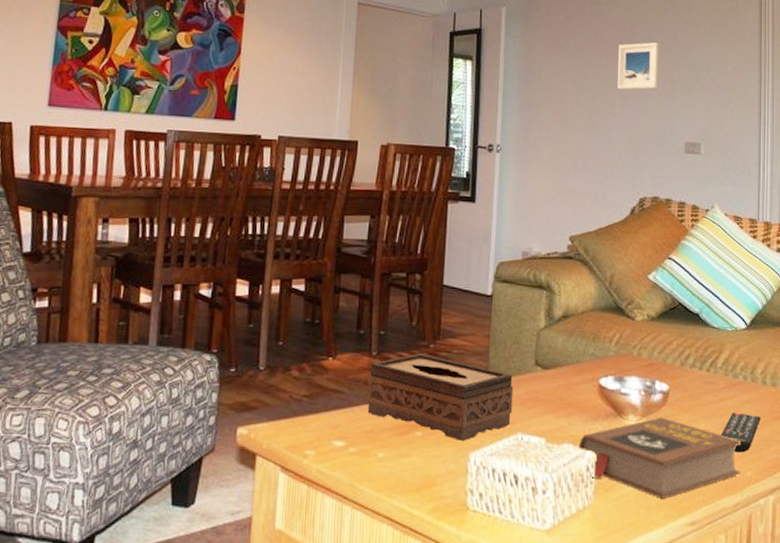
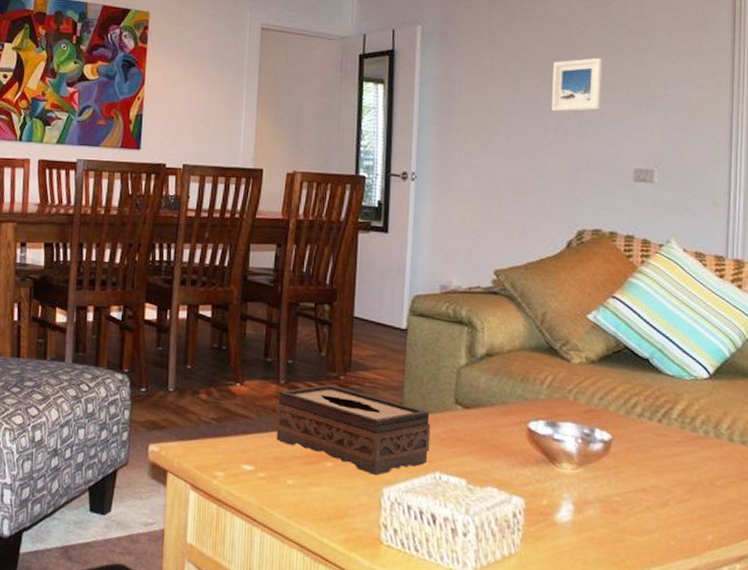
book: present [578,417,741,498] -> none [504,467,701,555]
remote control: present [720,412,760,453] -> none [674,469,725,514]

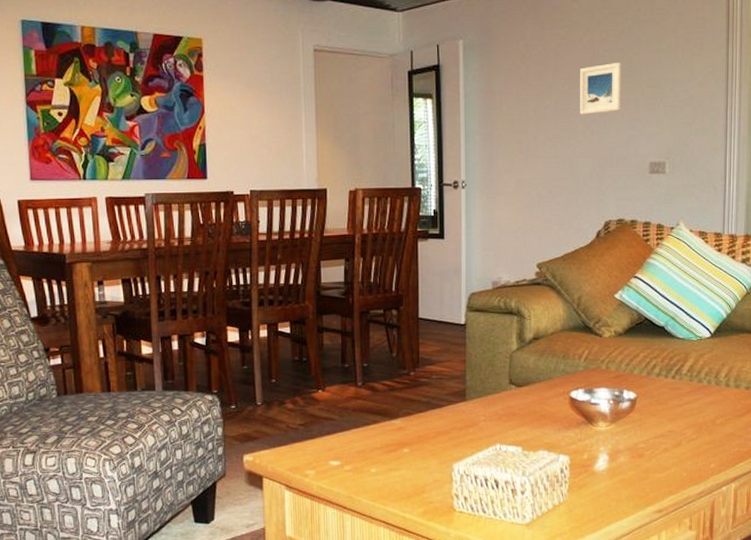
tissue box: present [275,384,431,475] -> none [356,380,490,454]

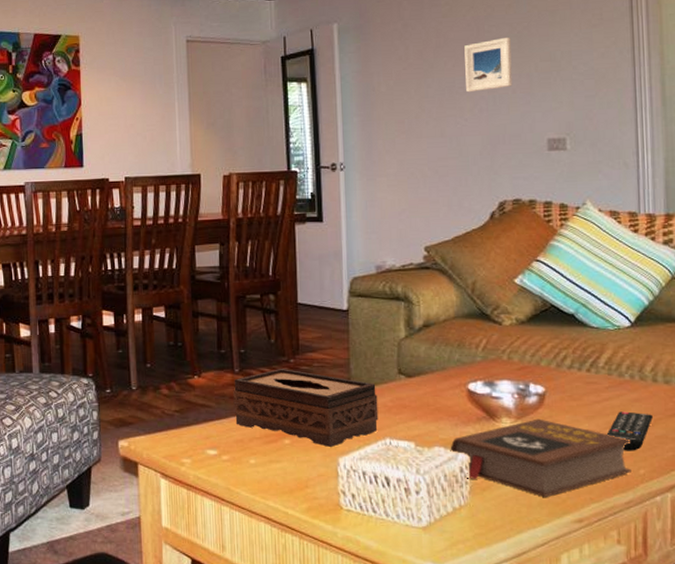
tissue box: none [356,380,490,454] -> present [233,368,379,447]
book: none [553,422,705,492] -> present [450,418,631,497]
remote control: none [685,413,724,448] -> present [606,411,653,451]

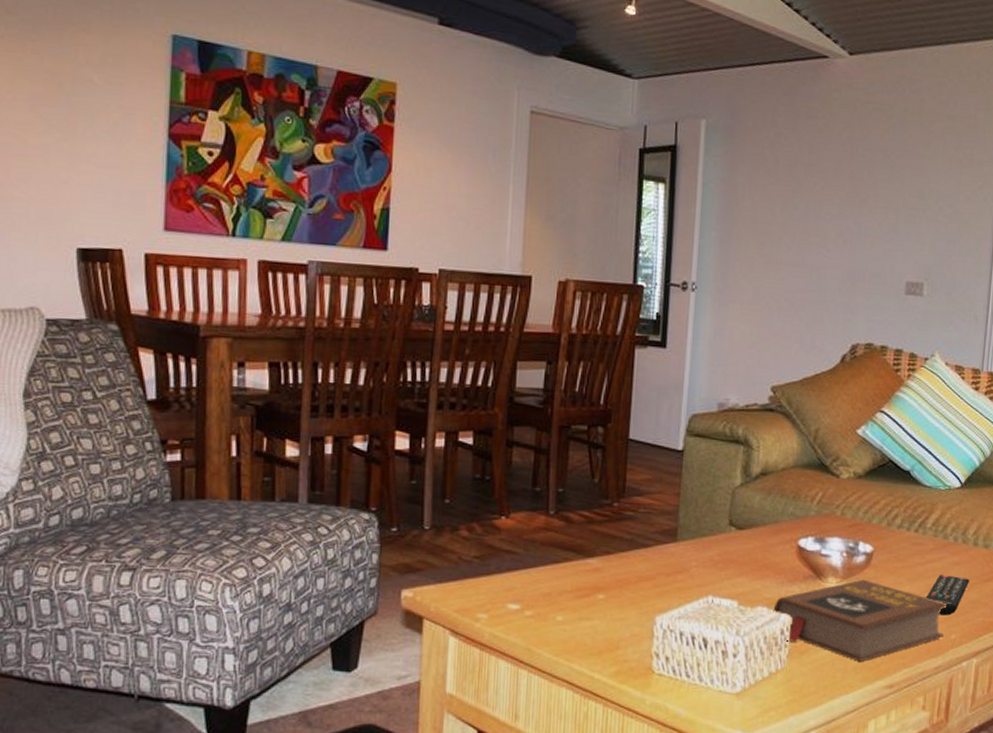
tissue box: present [233,368,379,447] -> none [544,512,705,604]
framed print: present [464,37,512,93] -> none [832,164,883,221]

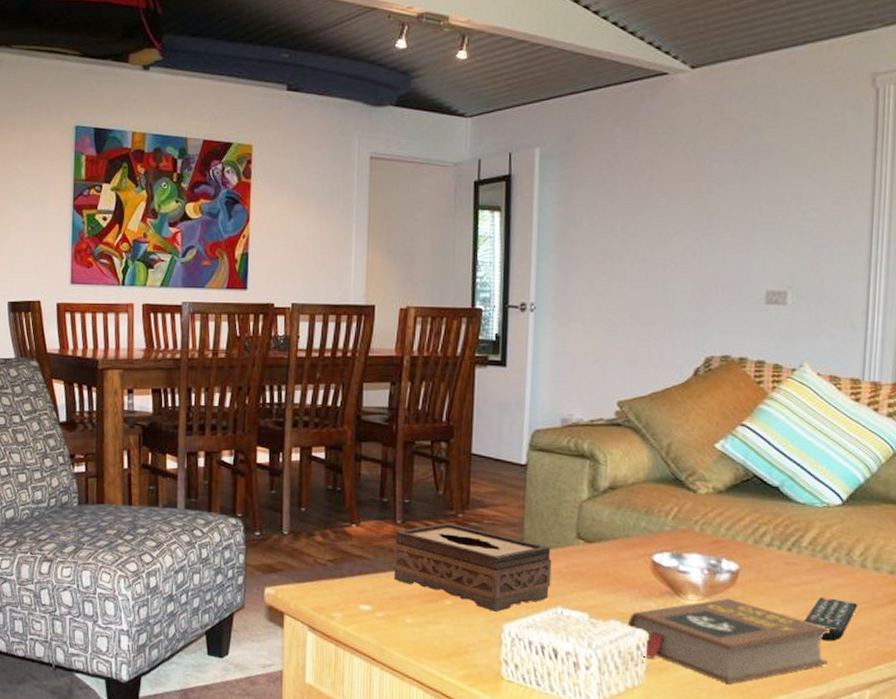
tissue box: none [544,512,705,604] -> present [392,522,552,612]

